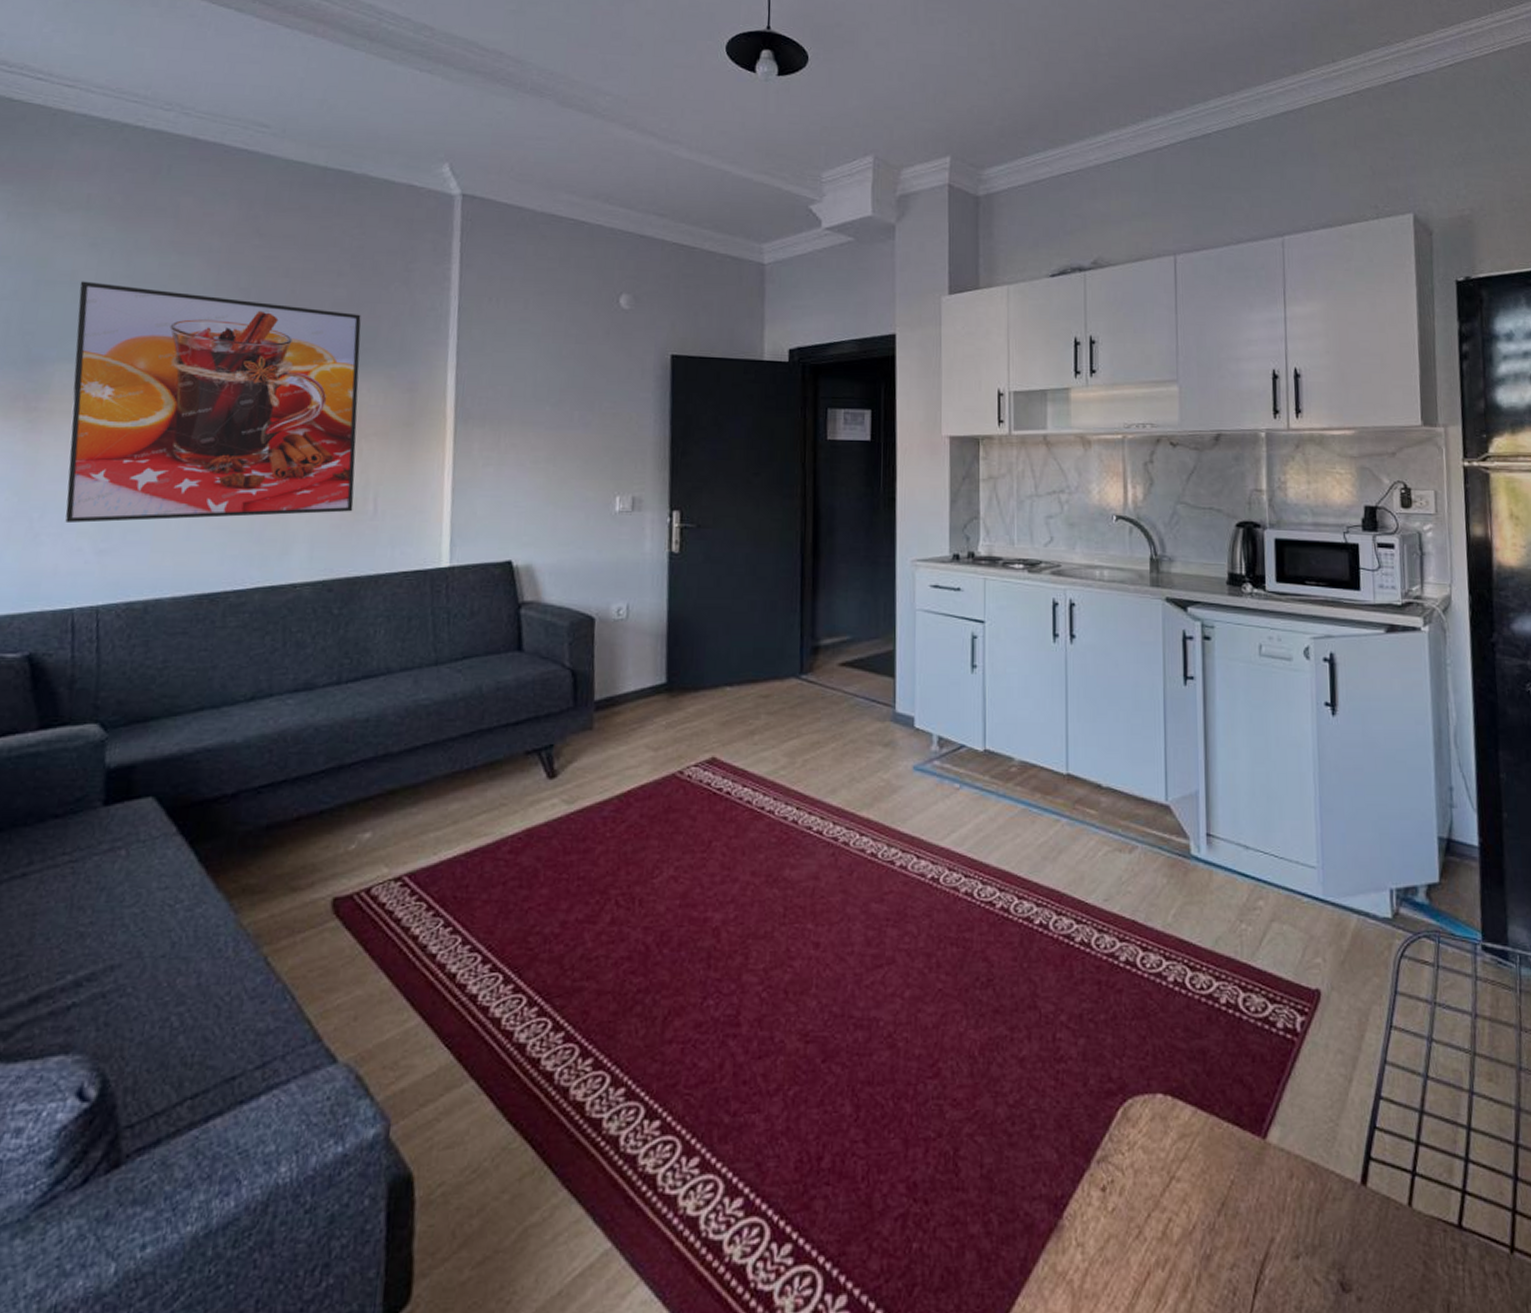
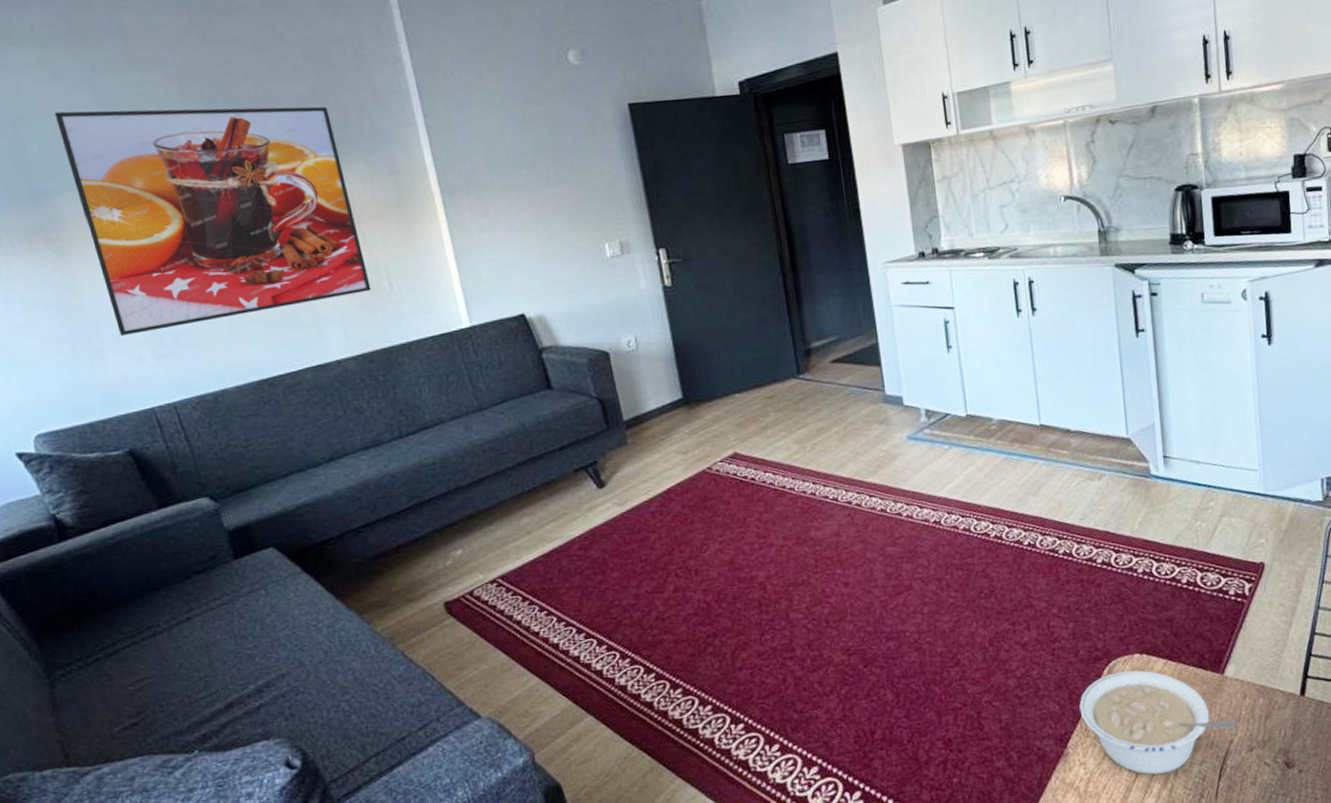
legume: none [1083,1116,1278,1277] -> present [1079,670,1235,775]

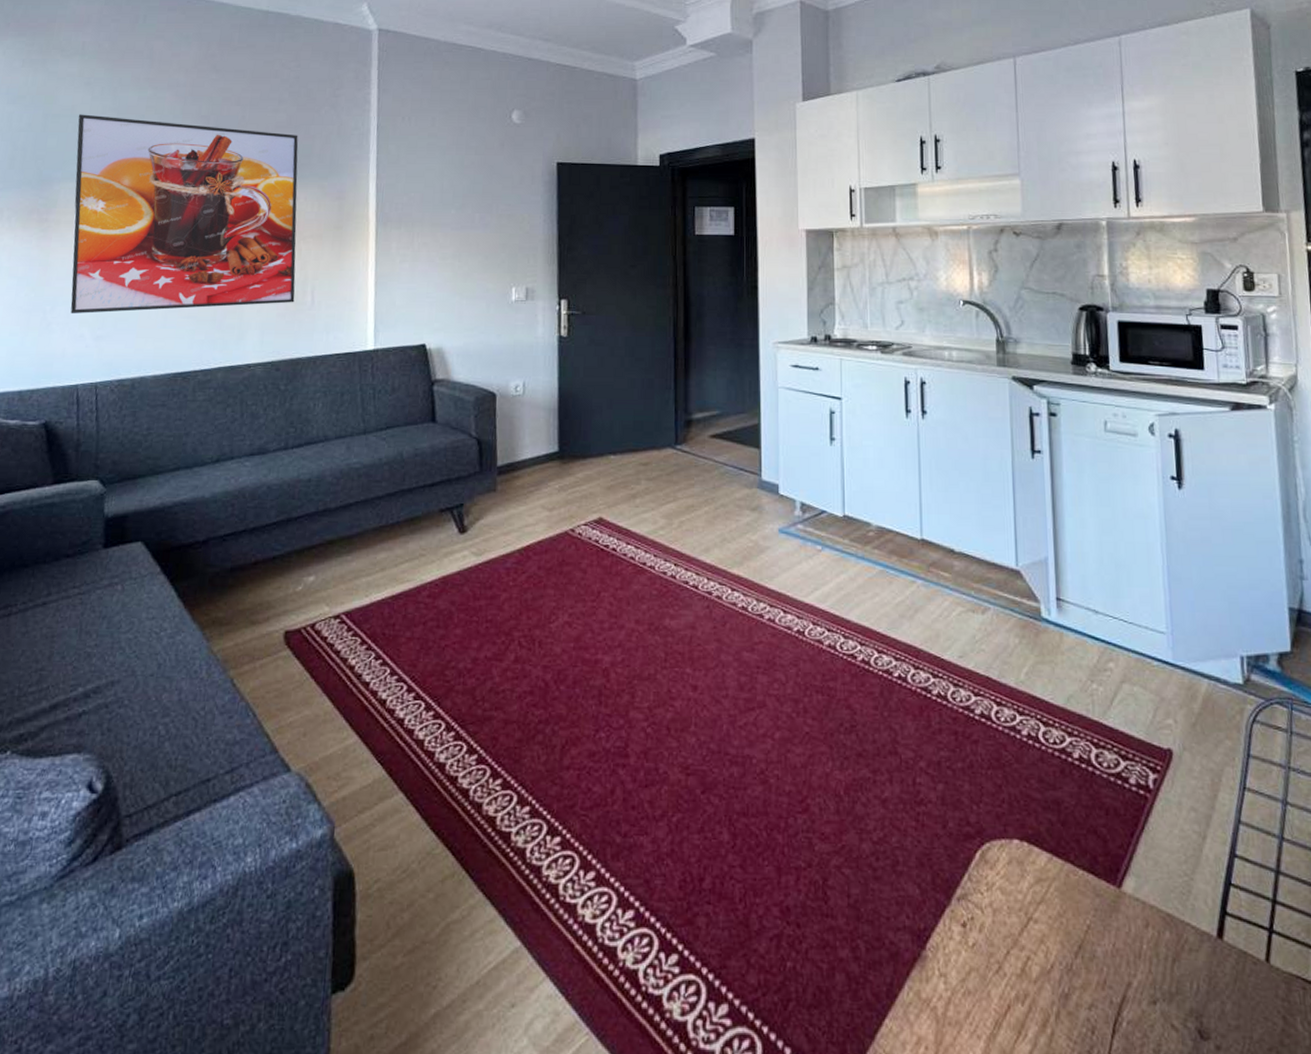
legume: present [1079,670,1235,775] -> none [944,859,1135,1013]

